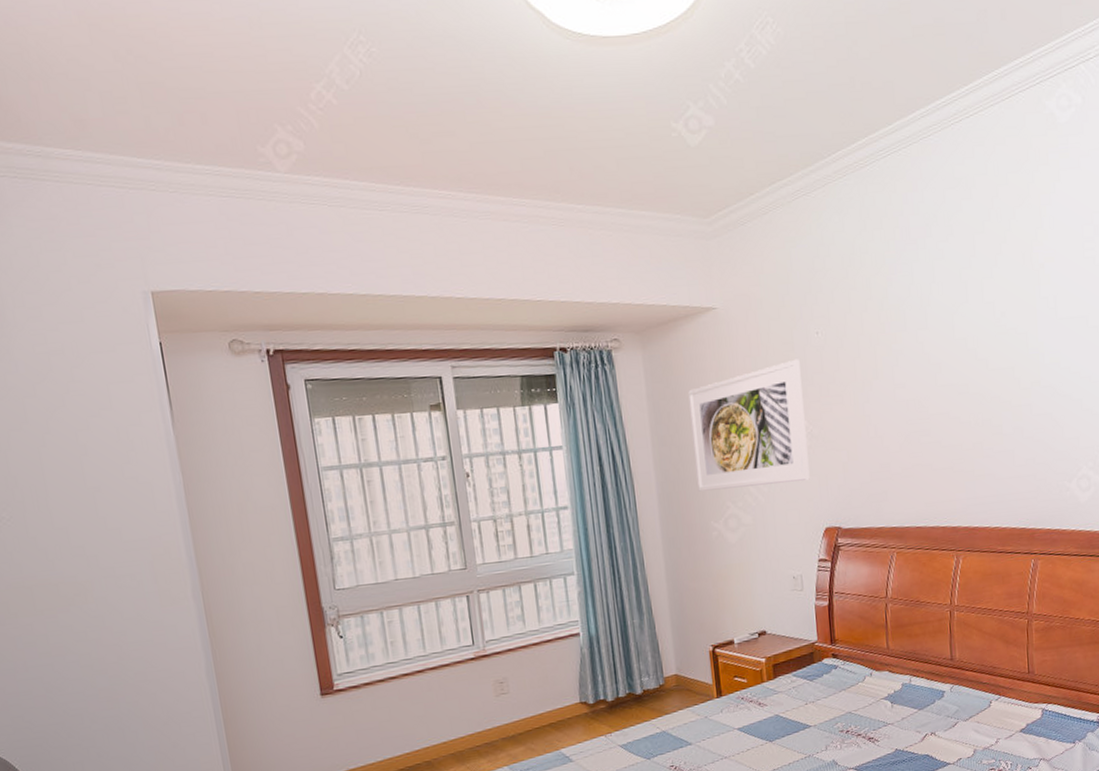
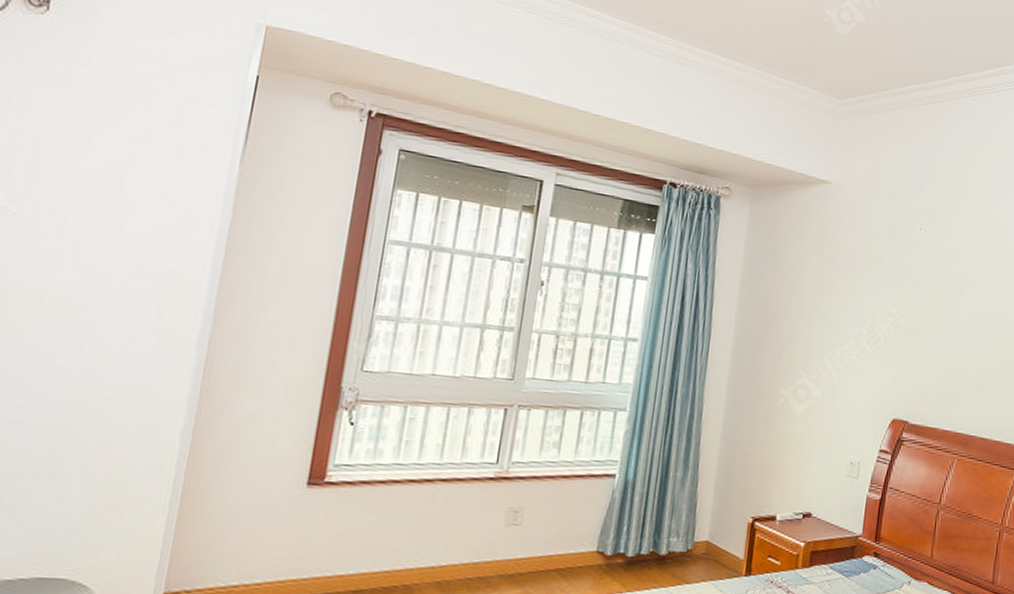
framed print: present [688,359,810,492] -> none [774,248,900,367]

